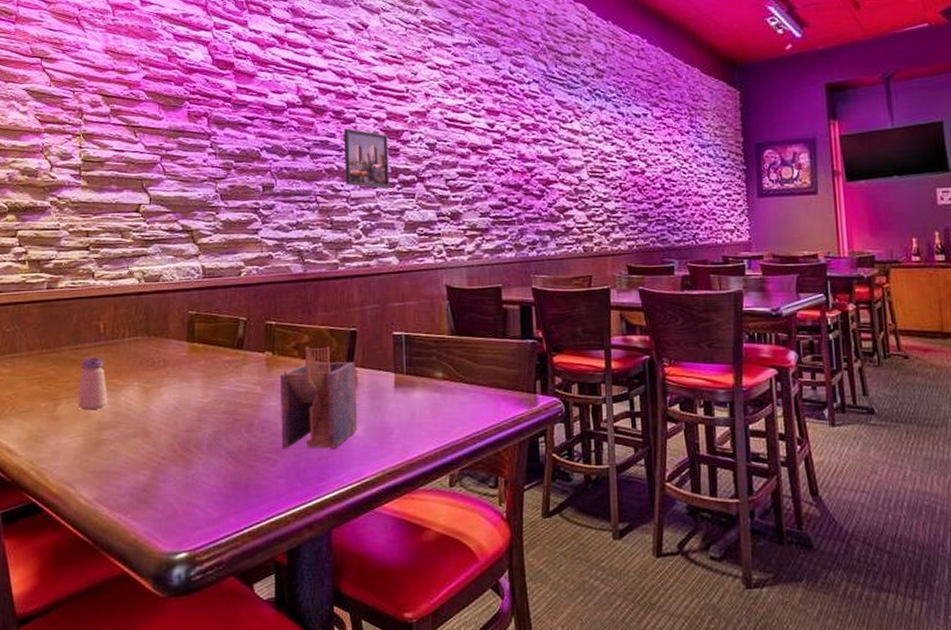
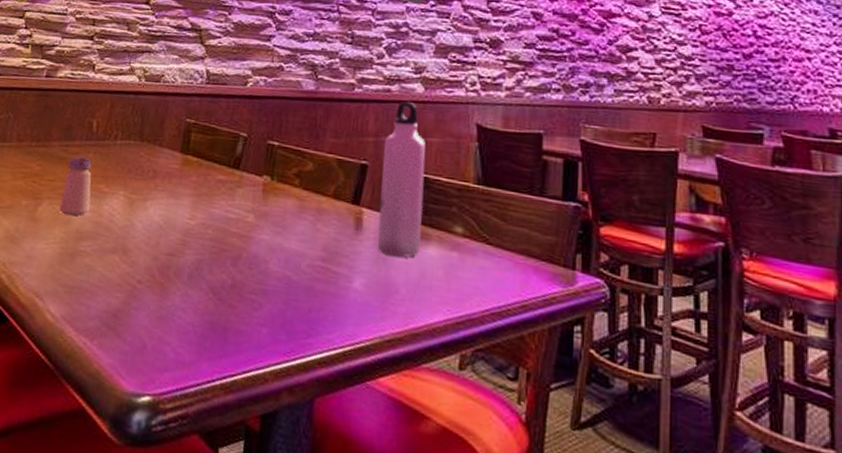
napkin holder: present [280,346,358,449] -> none [269,175,363,301]
water bottle: none [368,274,408,405] -> present [377,102,426,258]

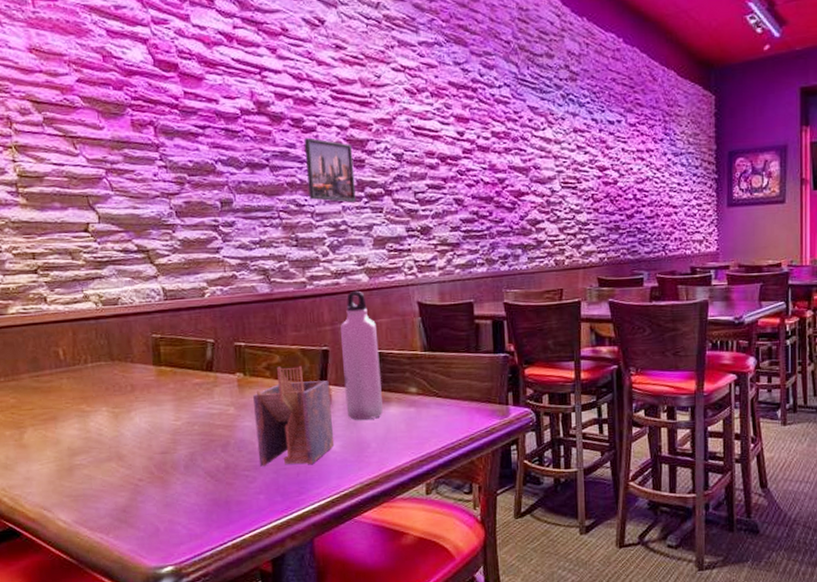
saltshaker: present [59,156,92,216] -> none [43,383,76,437]
napkin holder: none [269,175,363,301] -> present [253,365,335,467]

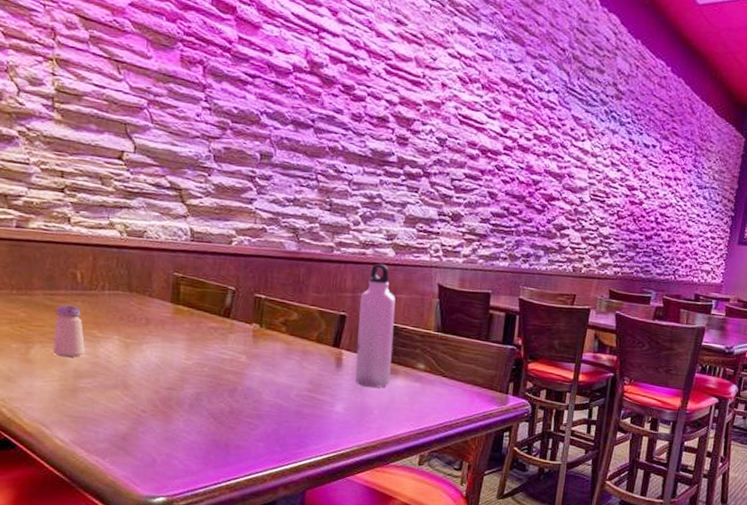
saltshaker: none [43,383,76,437] -> present [53,304,85,358]
napkin holder: present [253,365,335,467] -> none [263,323,342,421]
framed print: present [303,137,356,203] -> none [349,106,399,178]

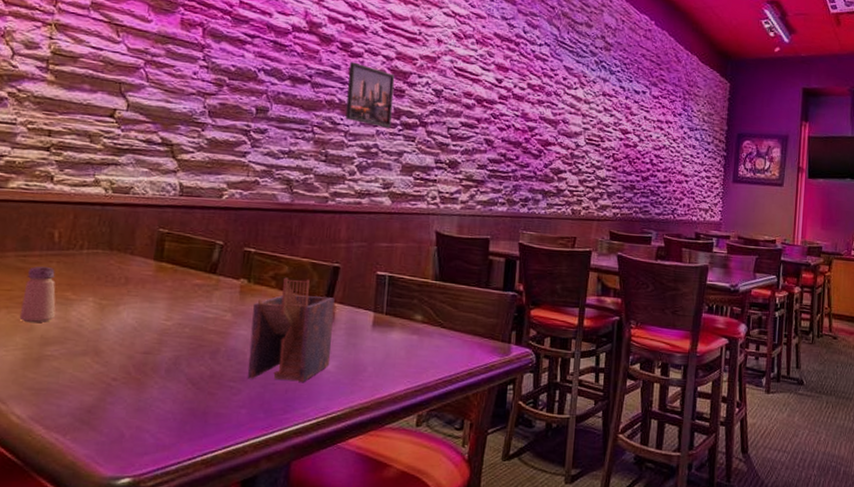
napkin holder: none [263,323,342,421] -> present [247,277,335,382]
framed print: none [349,106,399,178] -> present [345,61,395,128]
water bottle: present [354,264,396,388] -> none [347,213,392,343]

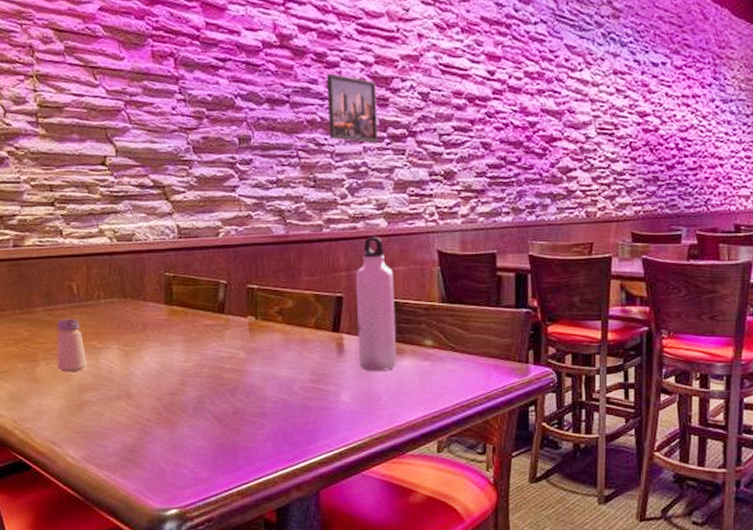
napkin holder: present [247,277,335,382] -> none [264,311,345,414]
water bottle: none [347,213,392,343] -> present [355,237,396,372]

